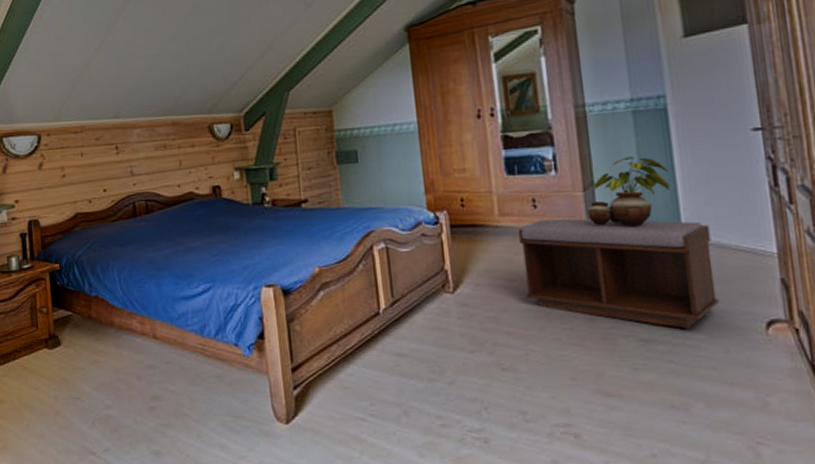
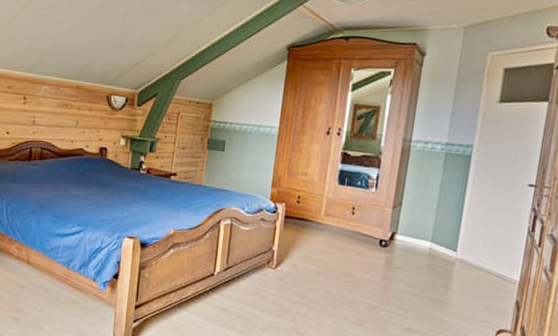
bench: present [517,218,719,328] -> none [329,224,477,326]
potted plant: present [587,156,669,227] -> none [391,188,460,244]

